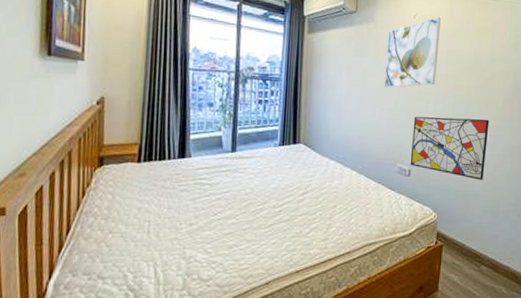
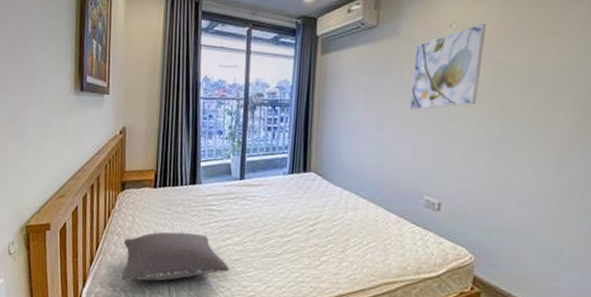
pillow: none [98,208,221,267] -> present [121,231,229,282]
wall art: present [410,116,489,180] -> none [440,142,552,219]

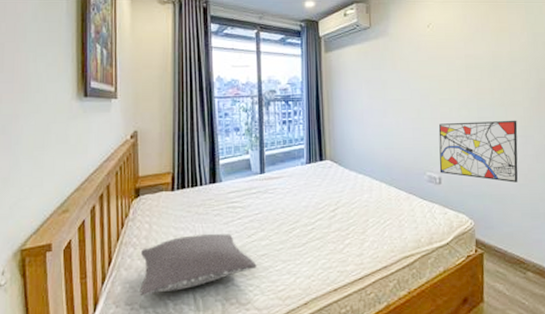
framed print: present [409,24,486,110] -> none [403,24,457,97]
wall art: none [440,142,552,219] -> present [438,120,518,183]

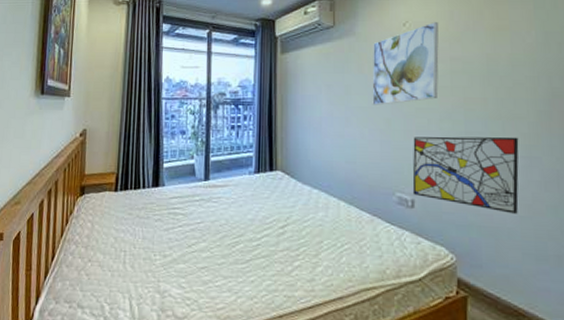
pillow: present [140,233,257,297] -> none [78,238,196,296]
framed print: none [403,24,457,97] -> present [372,22,439,105]

